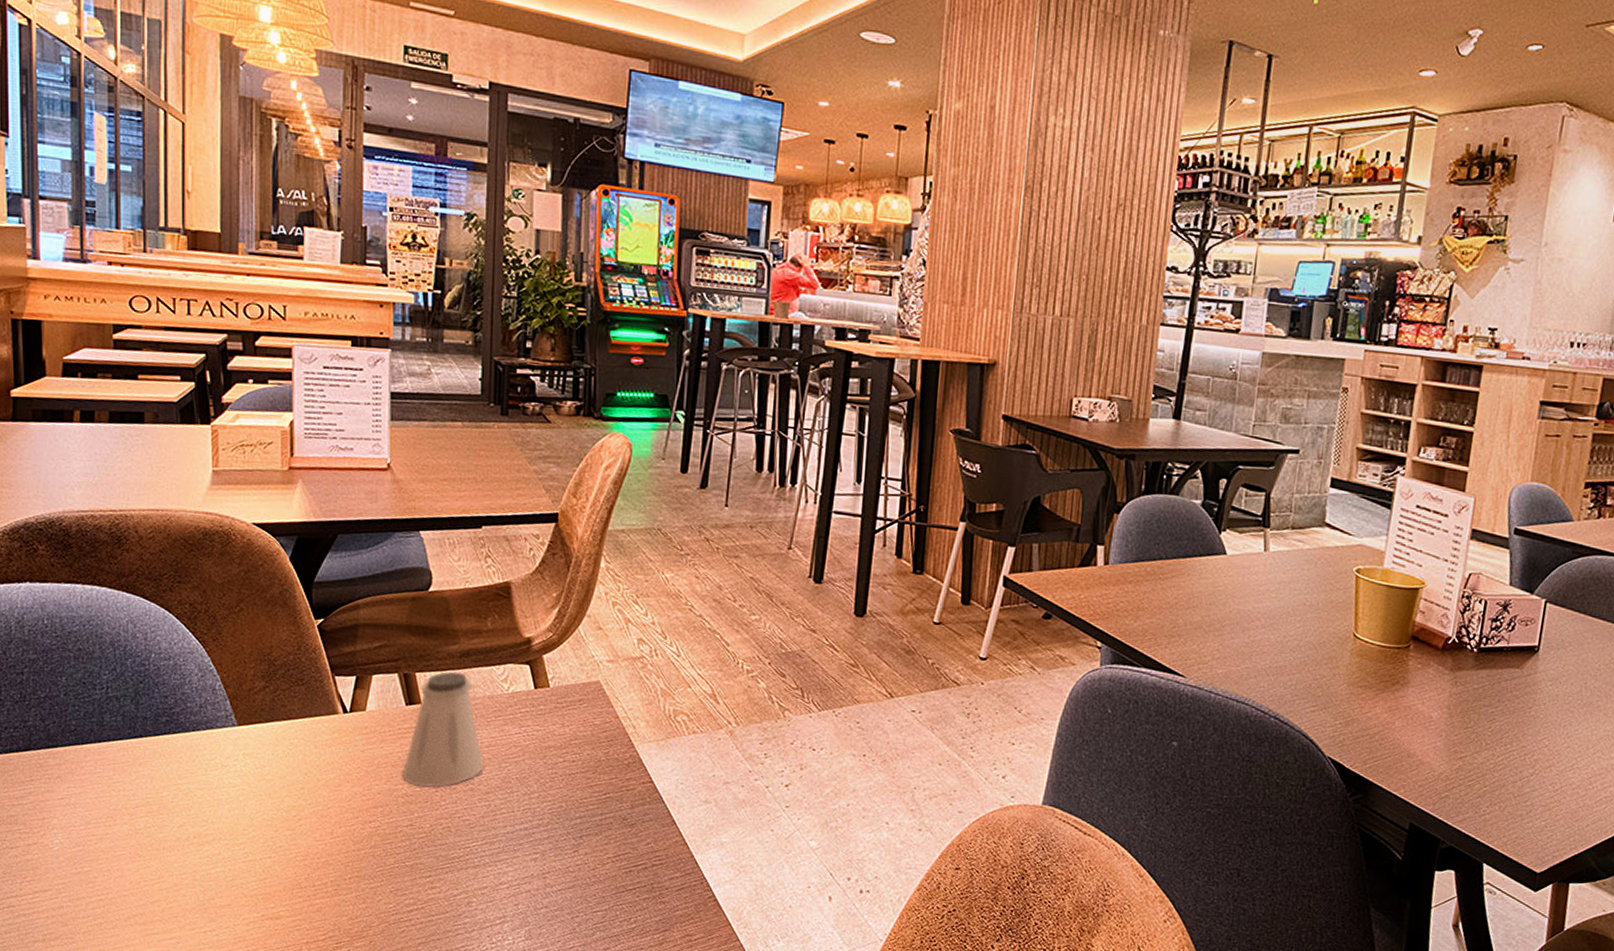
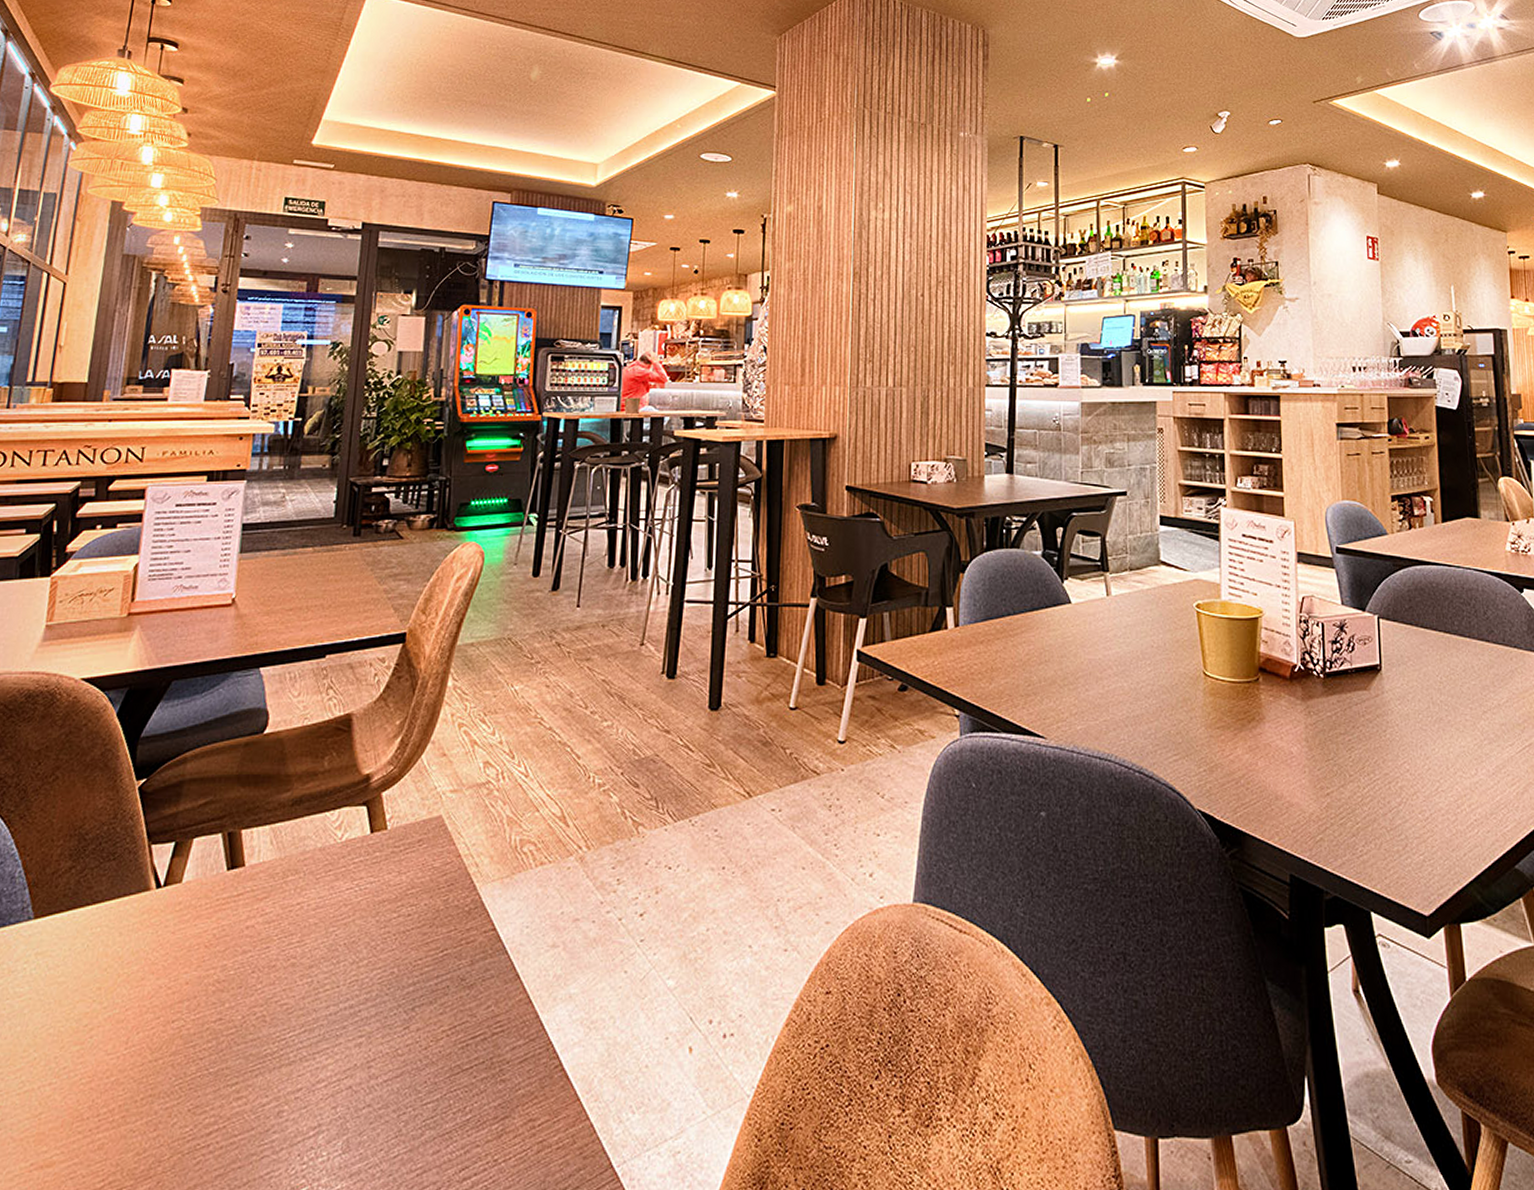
saltshaker: present [402,671,484,787] -> none [216,823,309,969]

